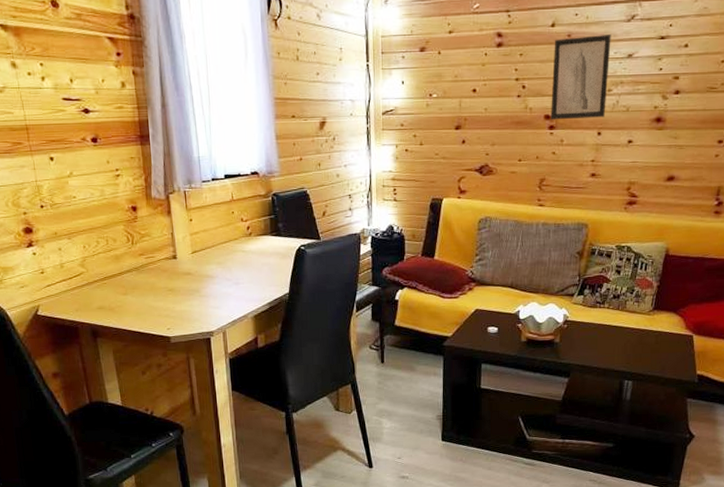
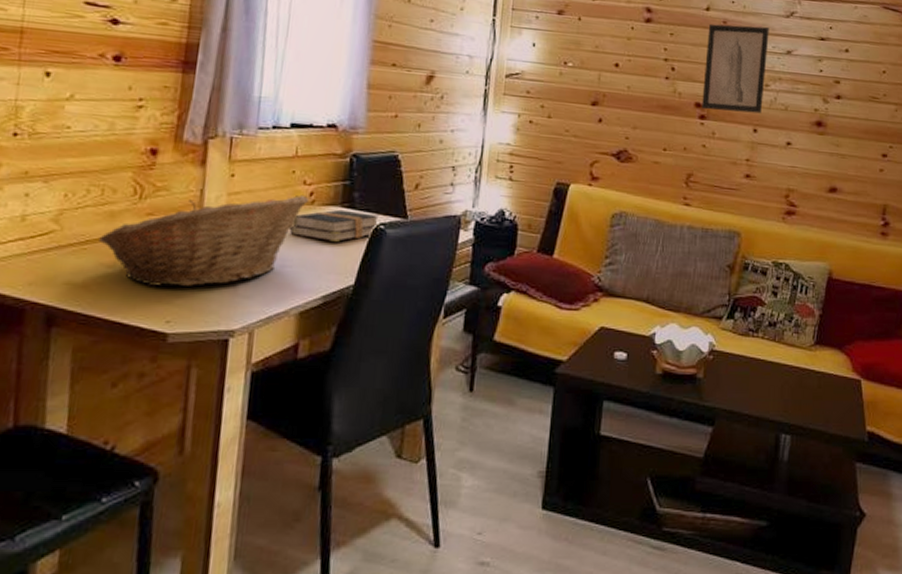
fruit basket: none [112,229,247,305] -> present [99,194,308,287]
hardback book: none [238,237,301,262] -> present [290,209,380,242]

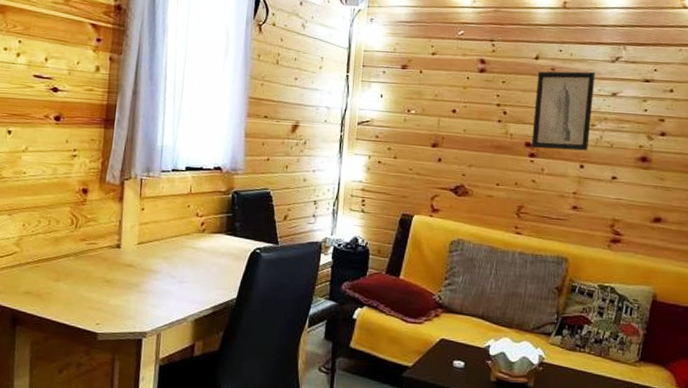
fruit basket: present [99,194,308,287] -> none [47,224,200,297]
hardback book: present [290,209,380,242] -> none [186,236,256,263]

